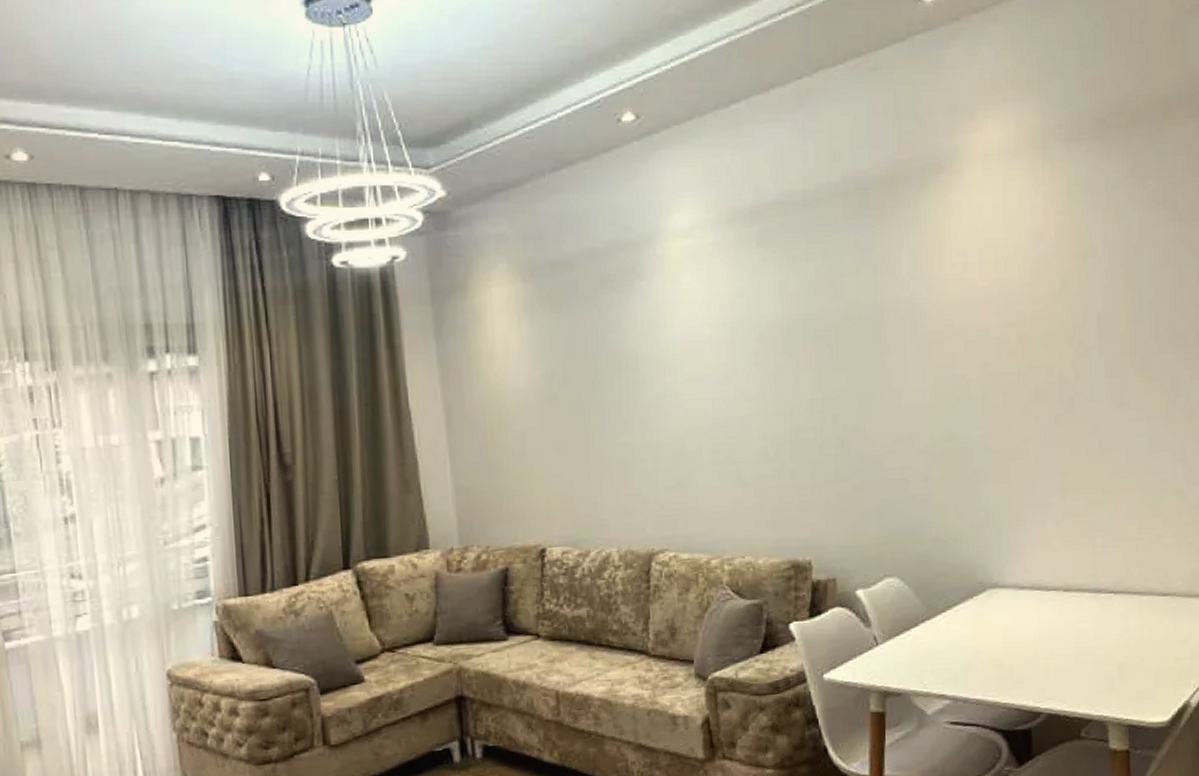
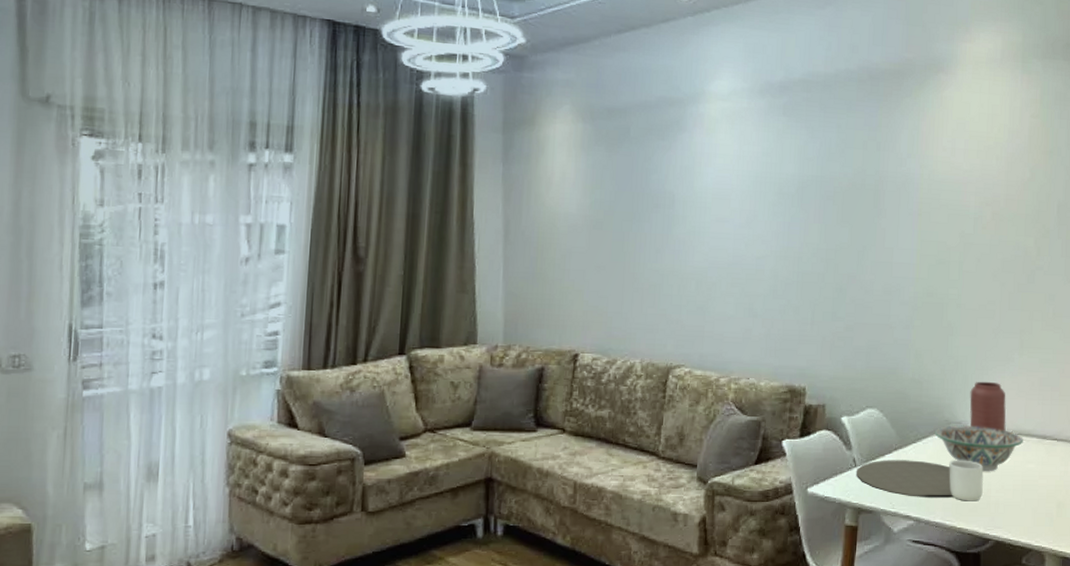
placemat: none [879,631,996,674] -> present [856,460,954,499]
decorative bowl: none [967,585,1073,636] -> present [934,425,1023,471]
mug: none [987,625,1029,673] -> present [949,460,984,501]
vase: none [1006,533,1052,589] -> present [970,381,1006,431]

